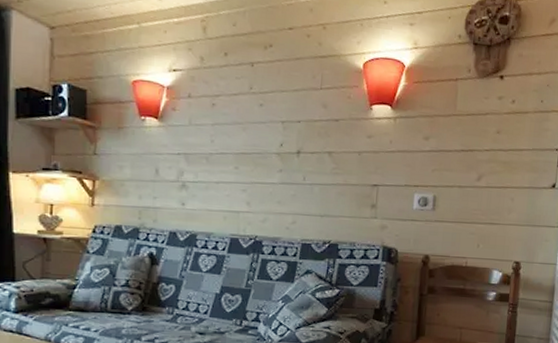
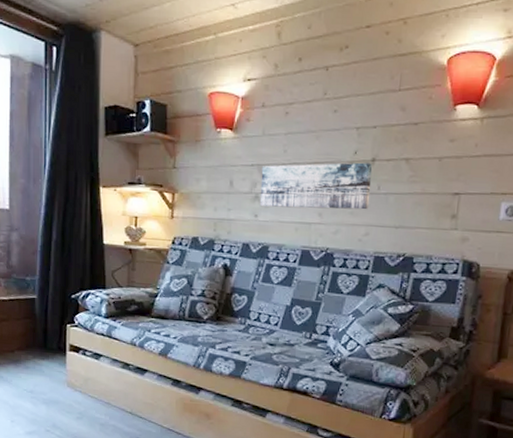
wall art: none [187,154,298,200] -> present [259,162,373,210]

